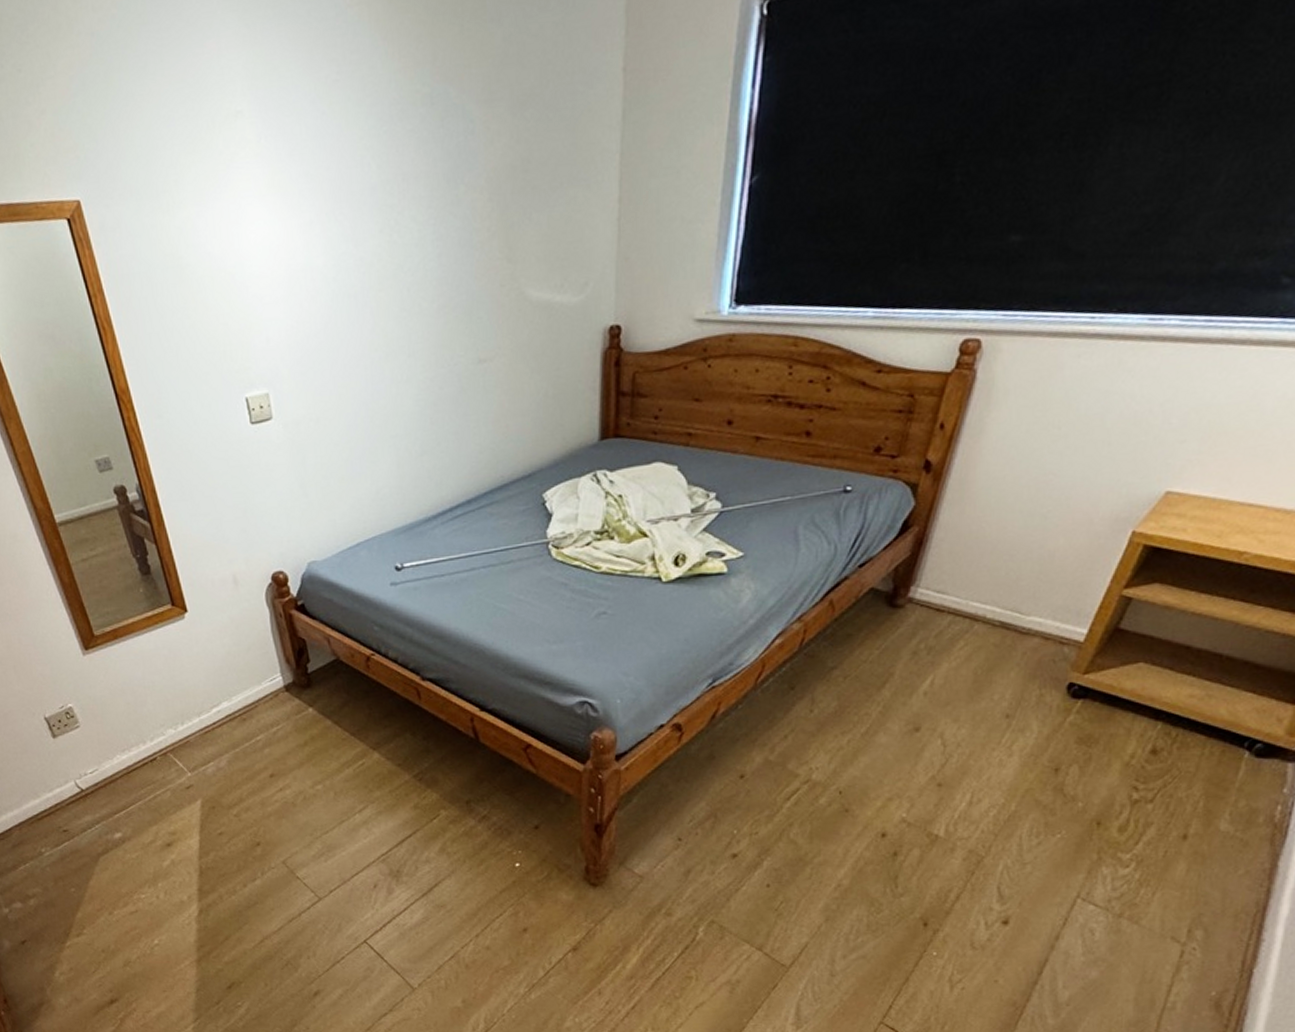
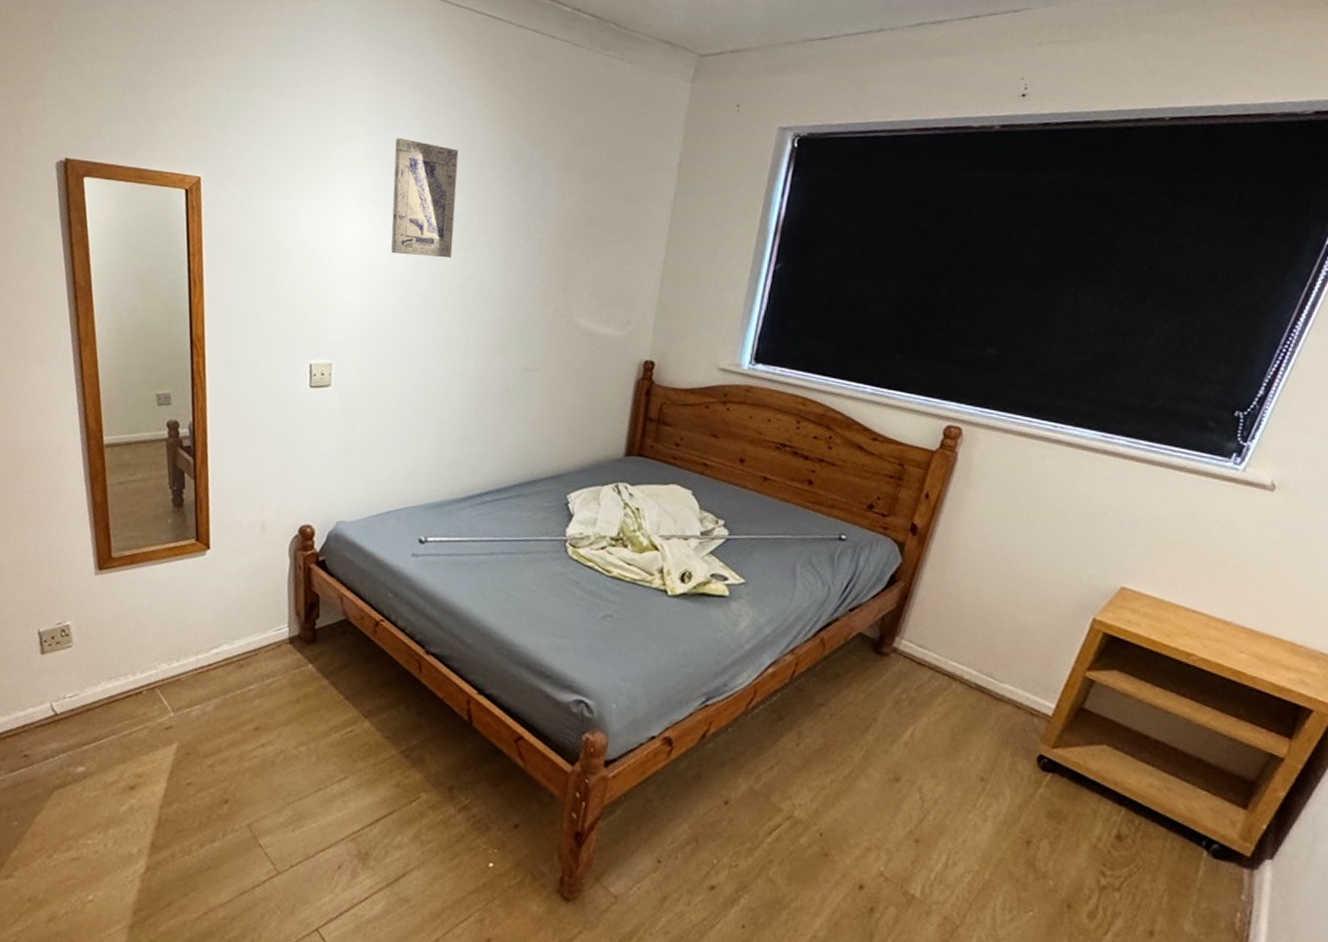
wall art: none [285,103,375,252] -> present [391,138,459,259]

